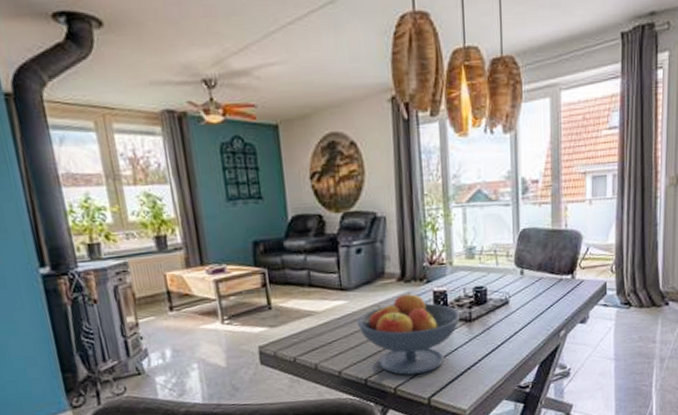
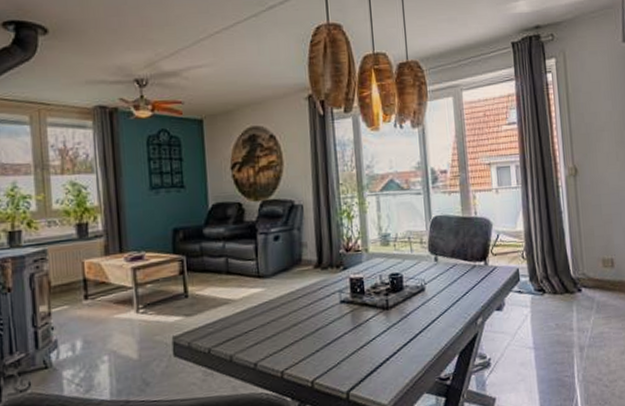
fruit bowl: present [356,291,461,375] -> none [273,278,378,367]

